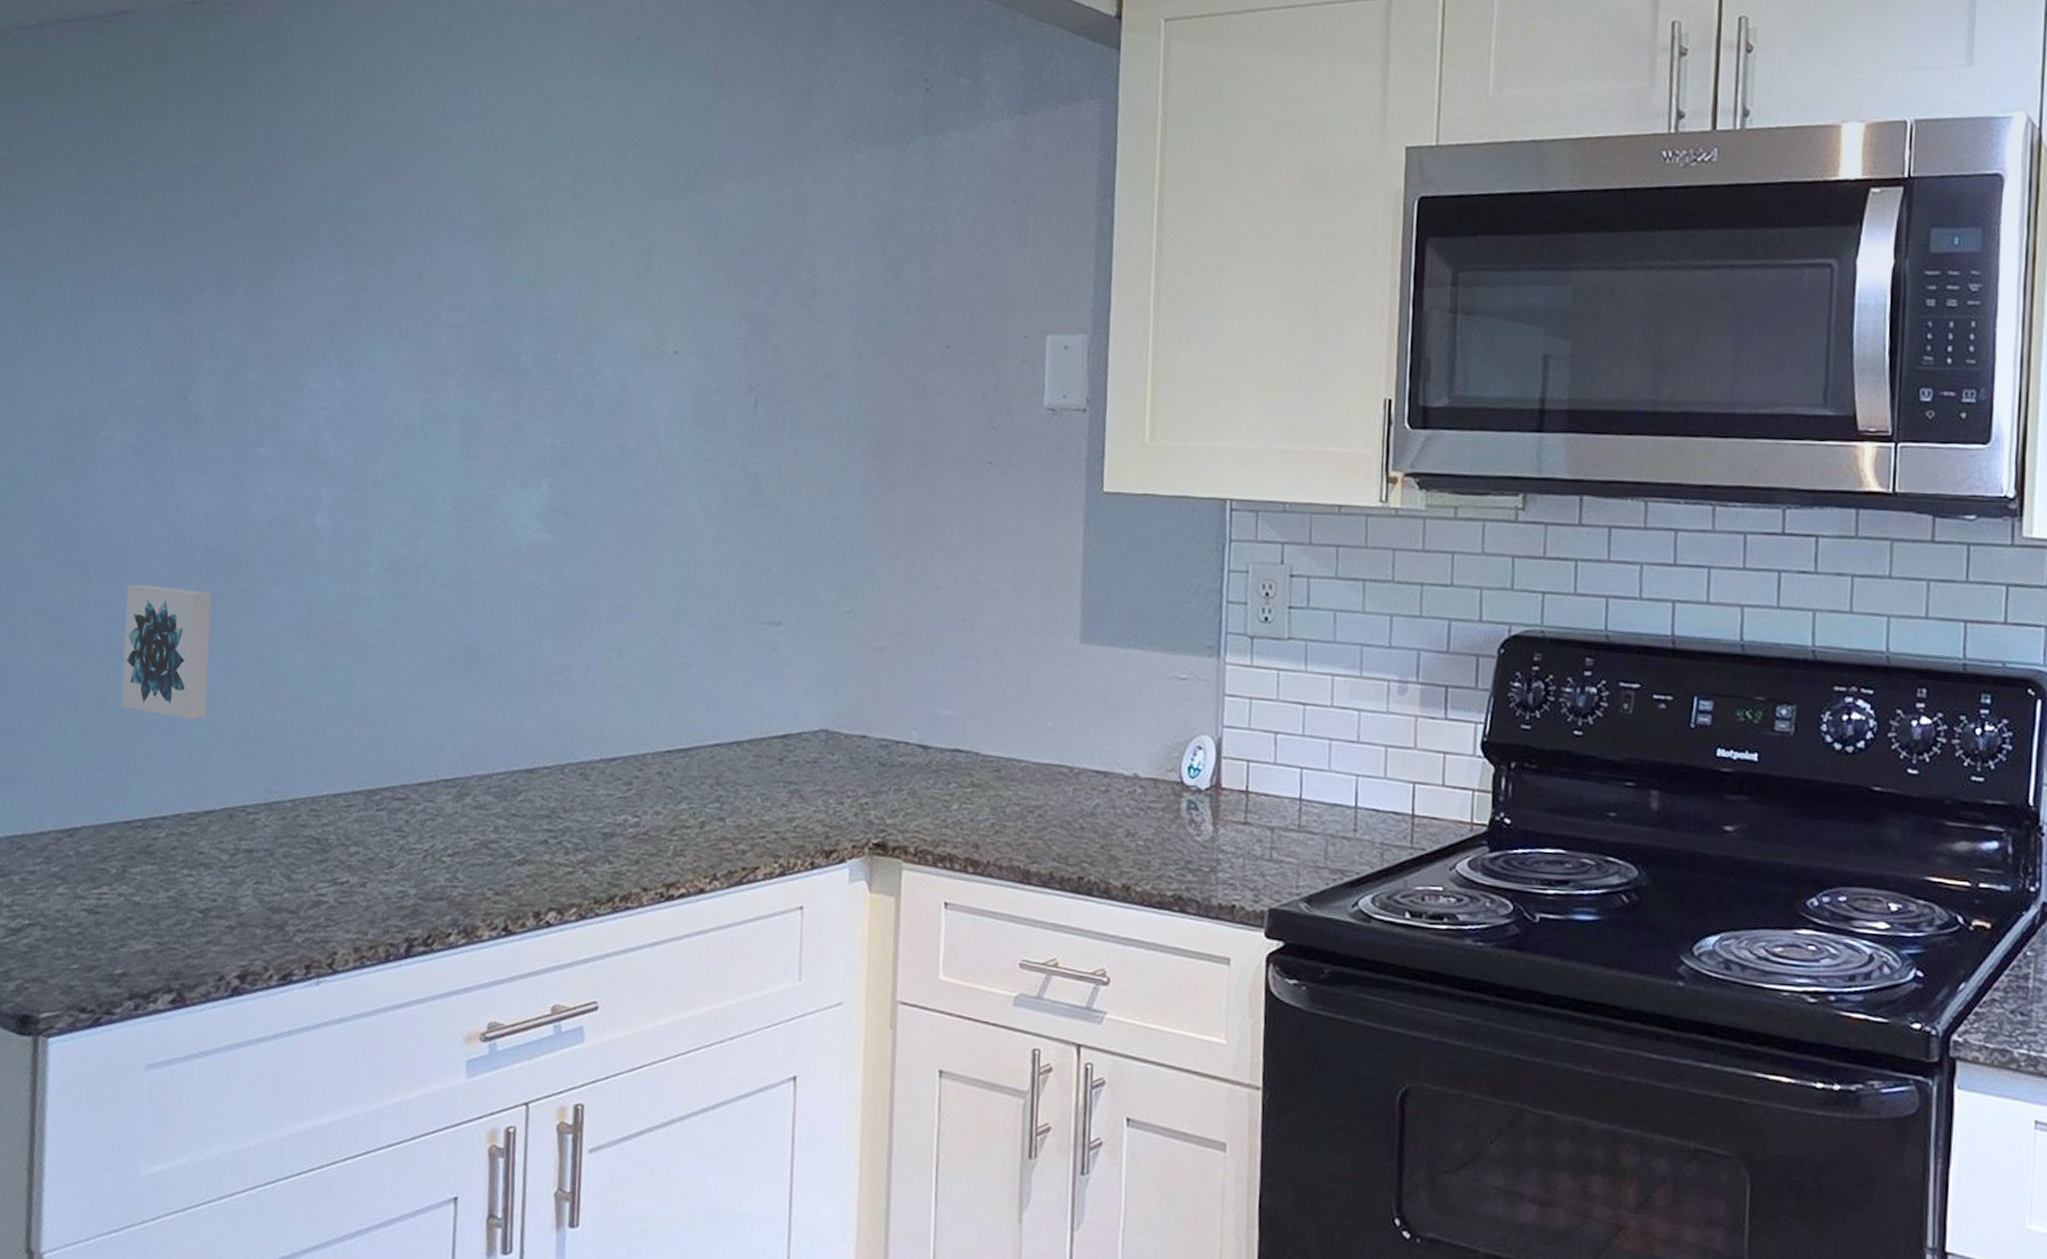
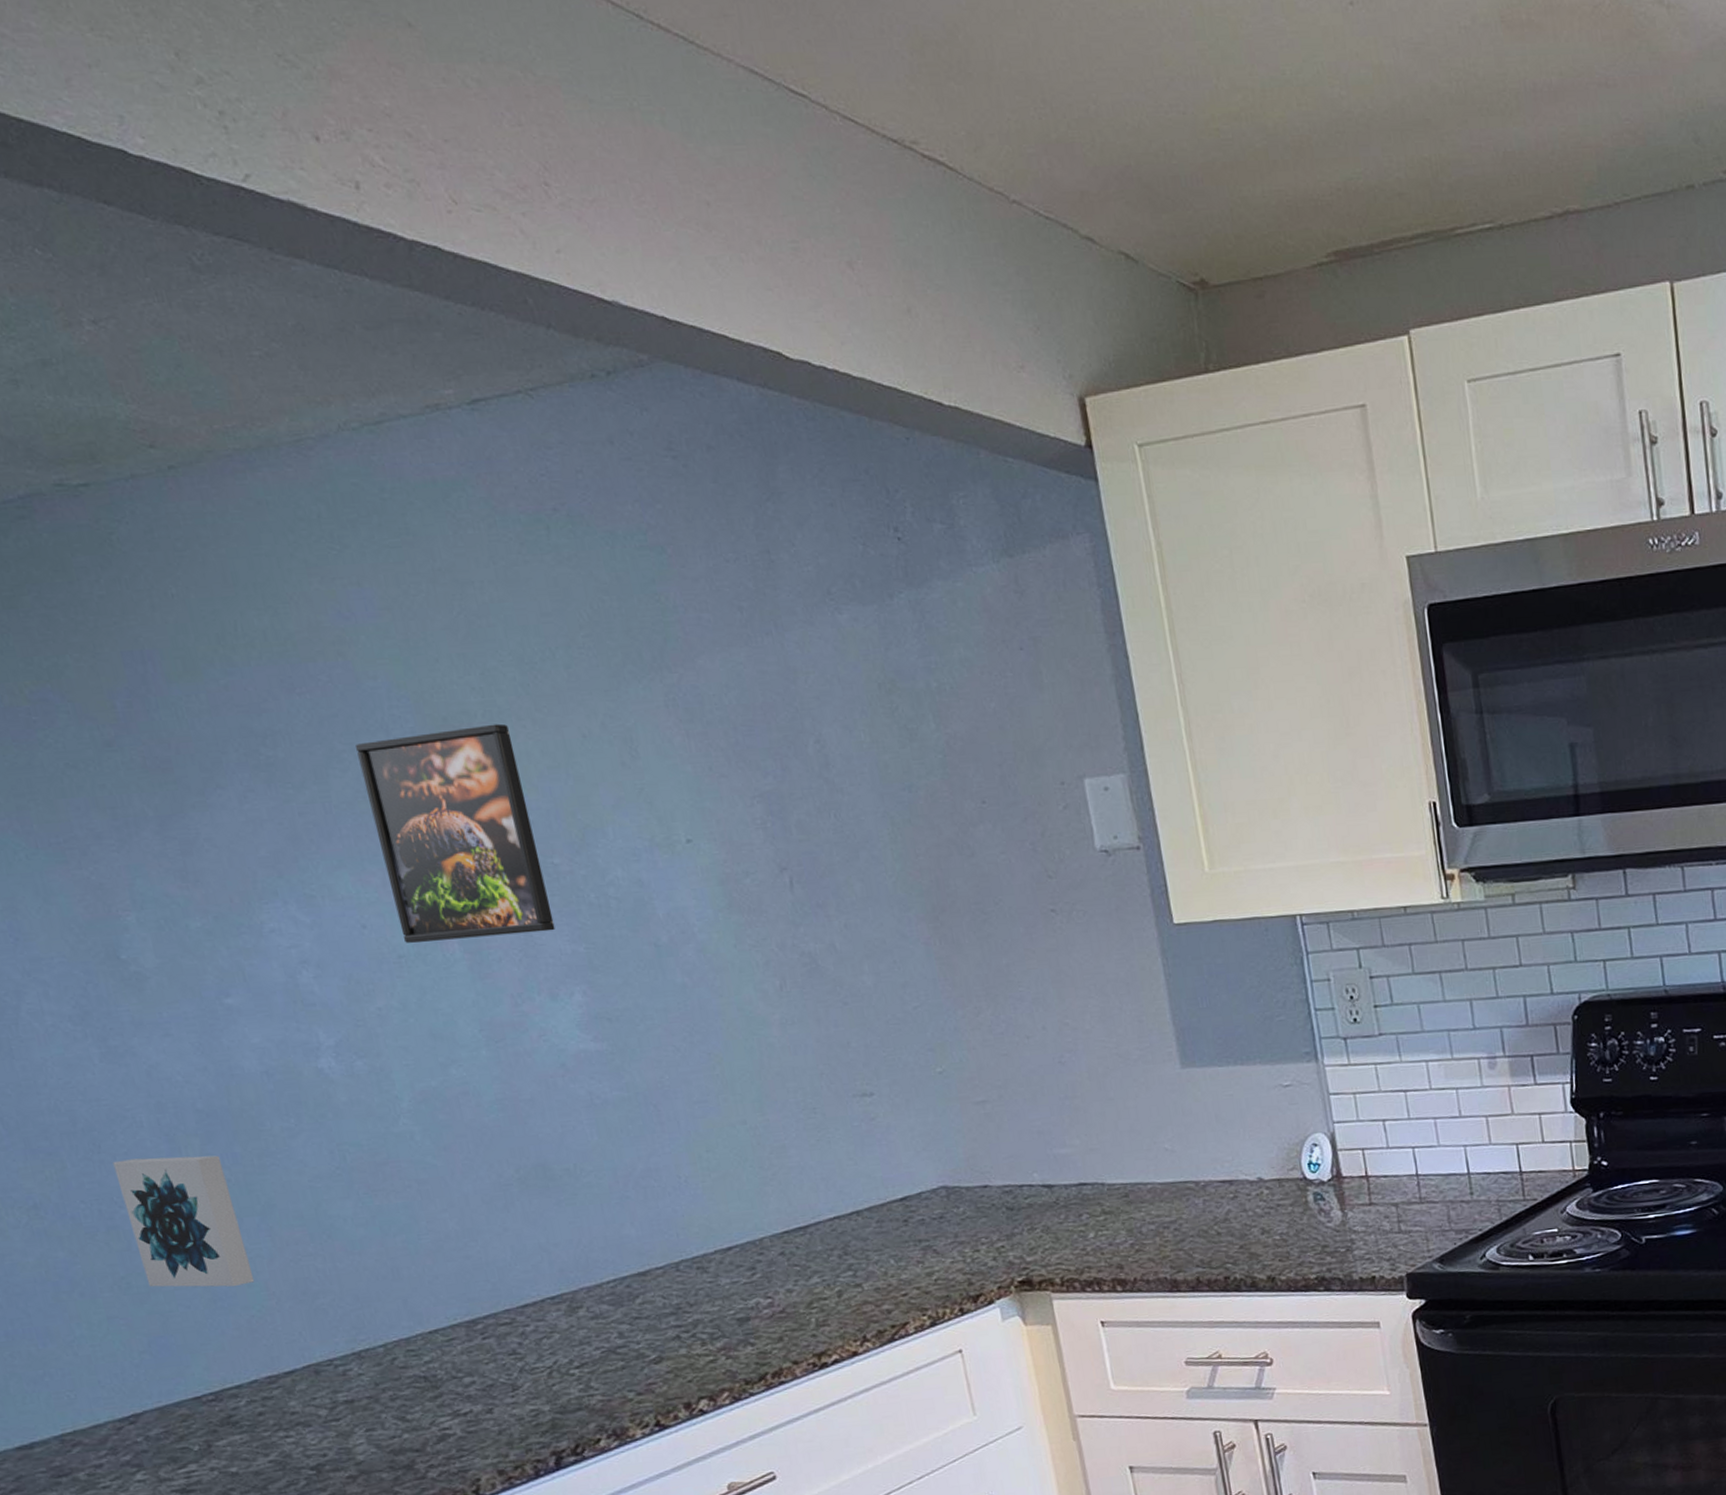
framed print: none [414,225,551,422] -> present [355,723,555,943]

